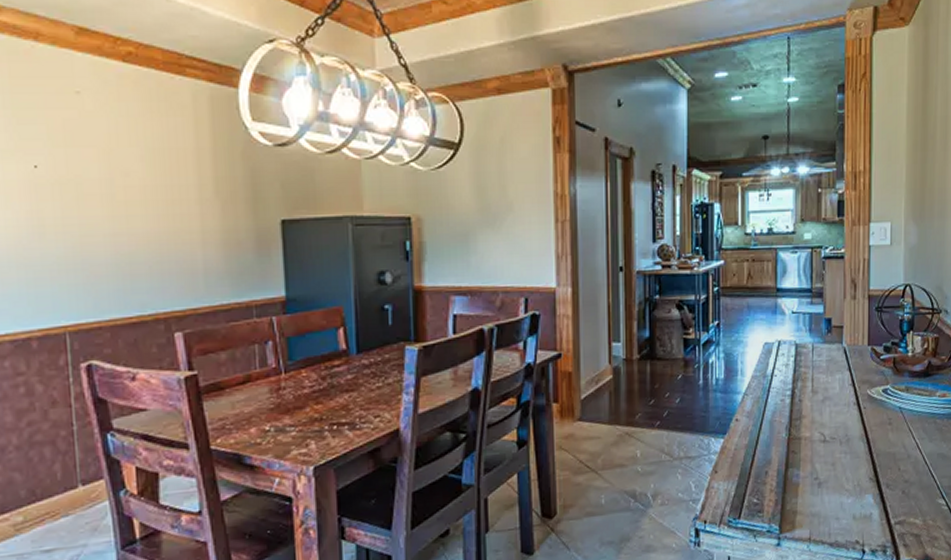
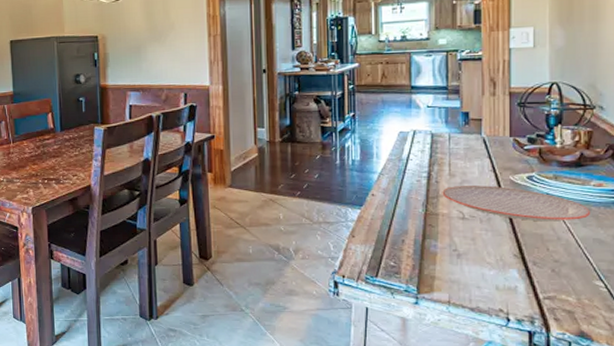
plate: none [805,402,935,439] -> present [442,185,590,222]

